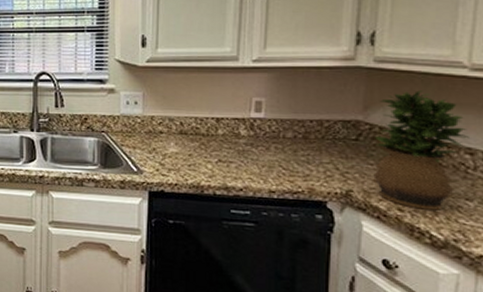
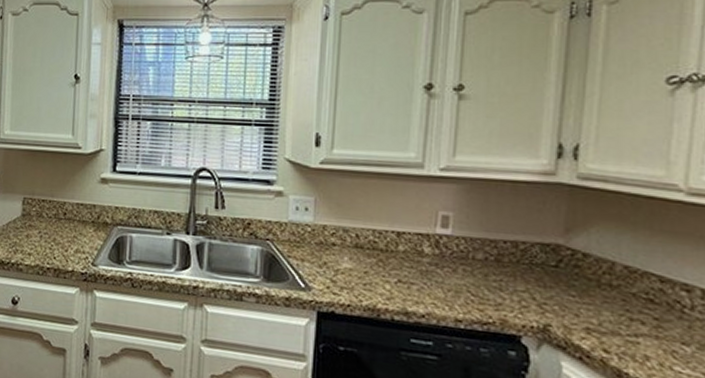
potted plant: present [373,90,471,210] -> none [575,214,688,355]

